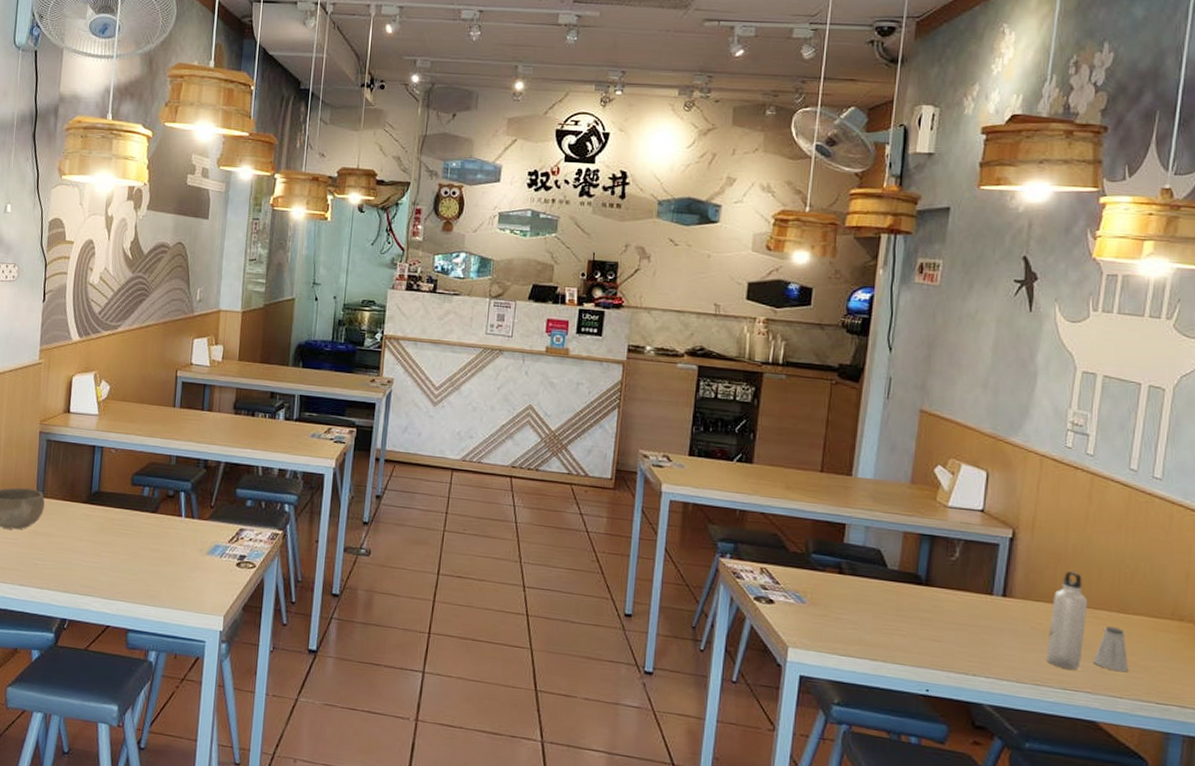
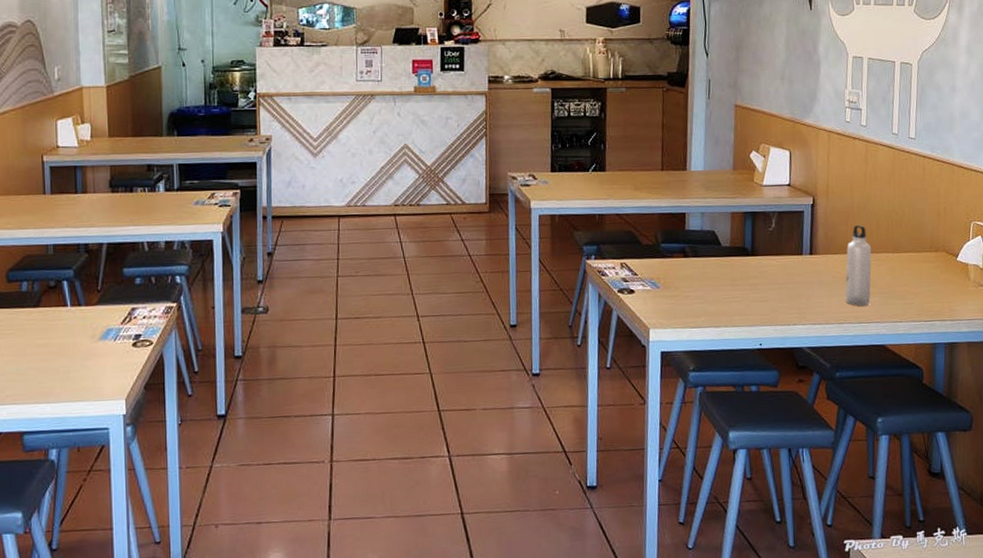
saltshaker: present [1092,626,1129,672] -> none [878,265,904,301]

